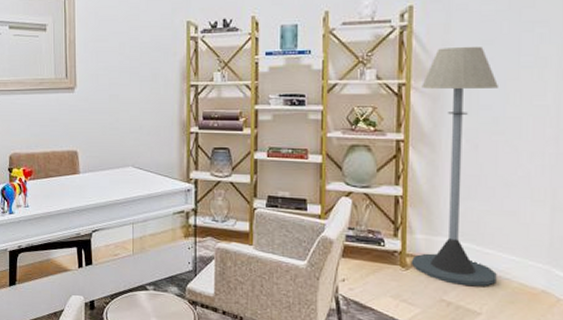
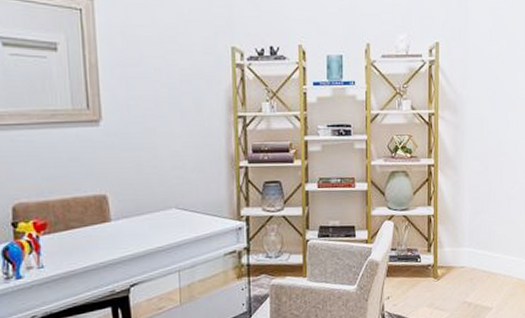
floor lamp: present [411,47,498,287] -> none [441,81,502,287]

